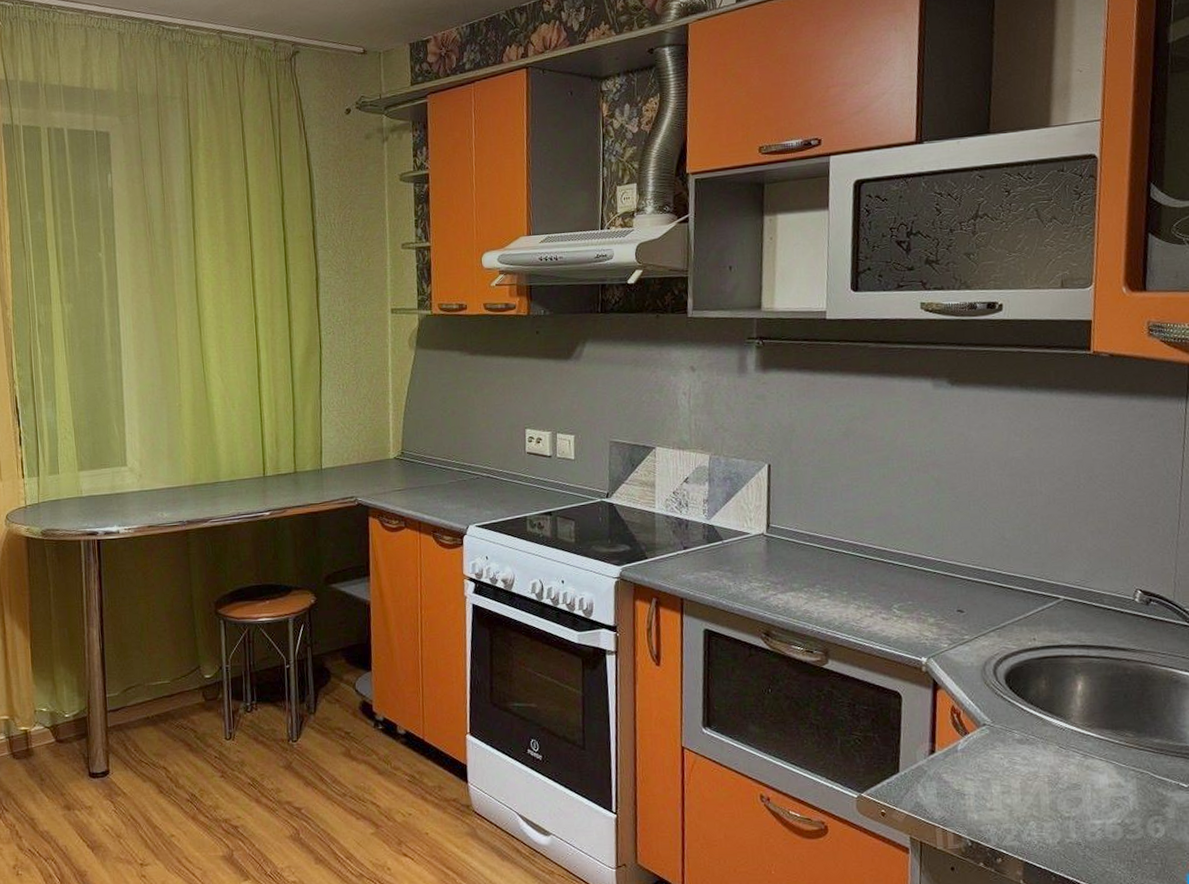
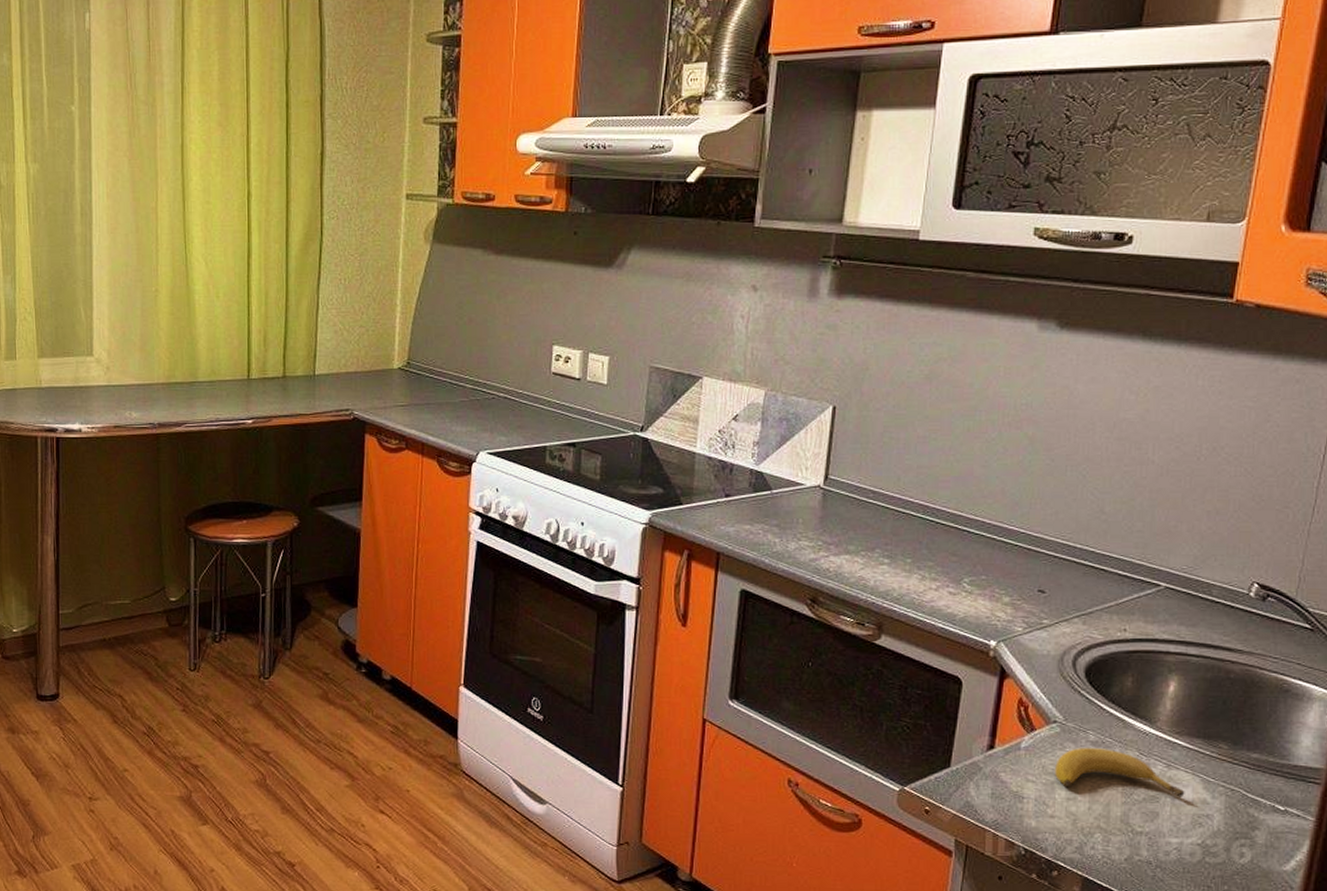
fruit: none [989,744,1102,783] -> present [1055,747,1185,797]

